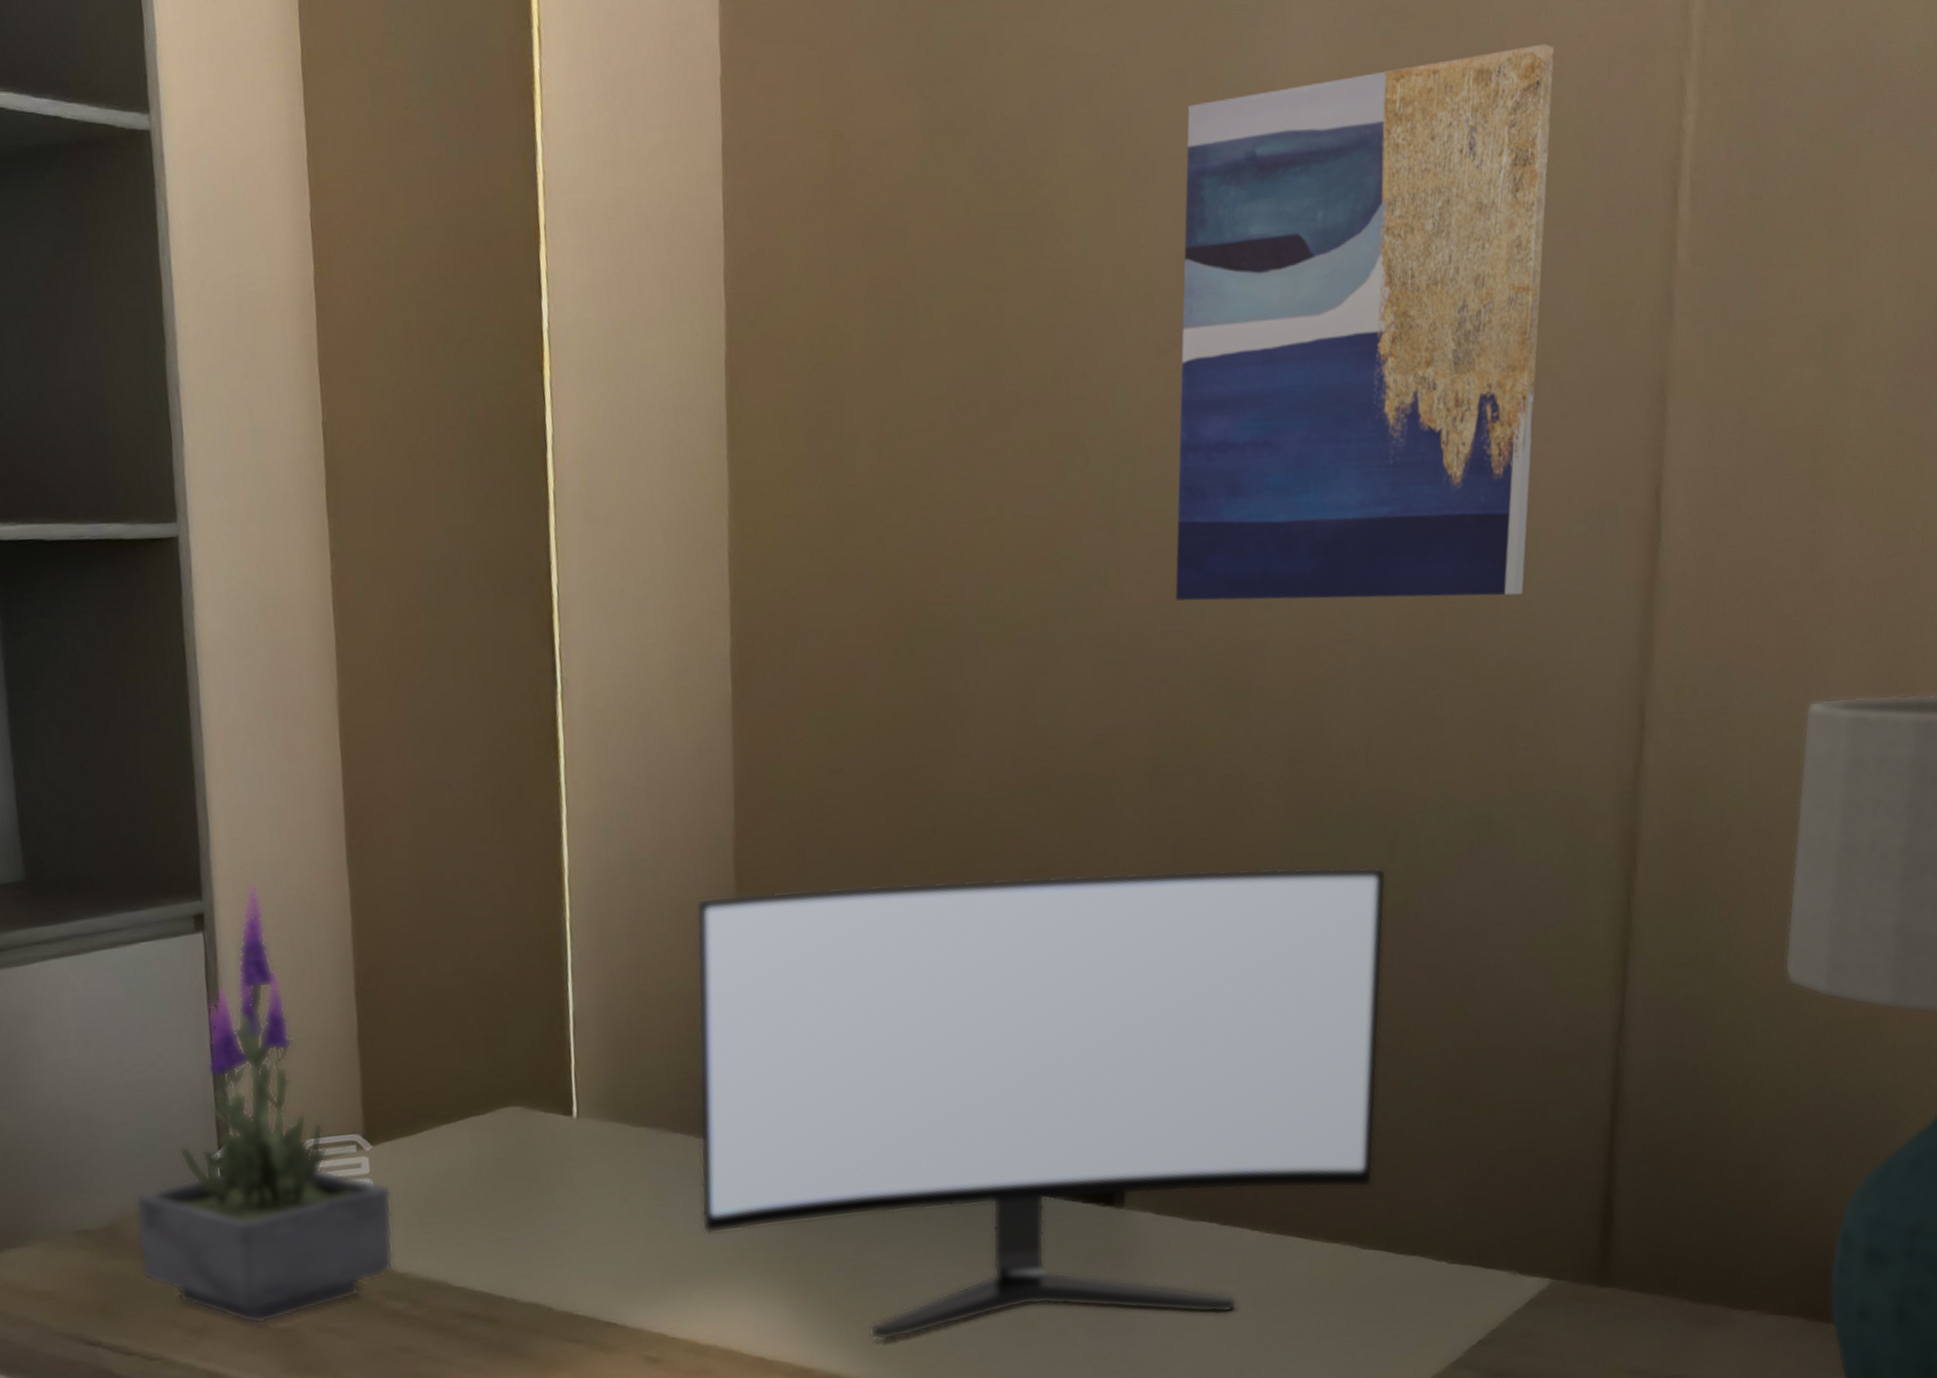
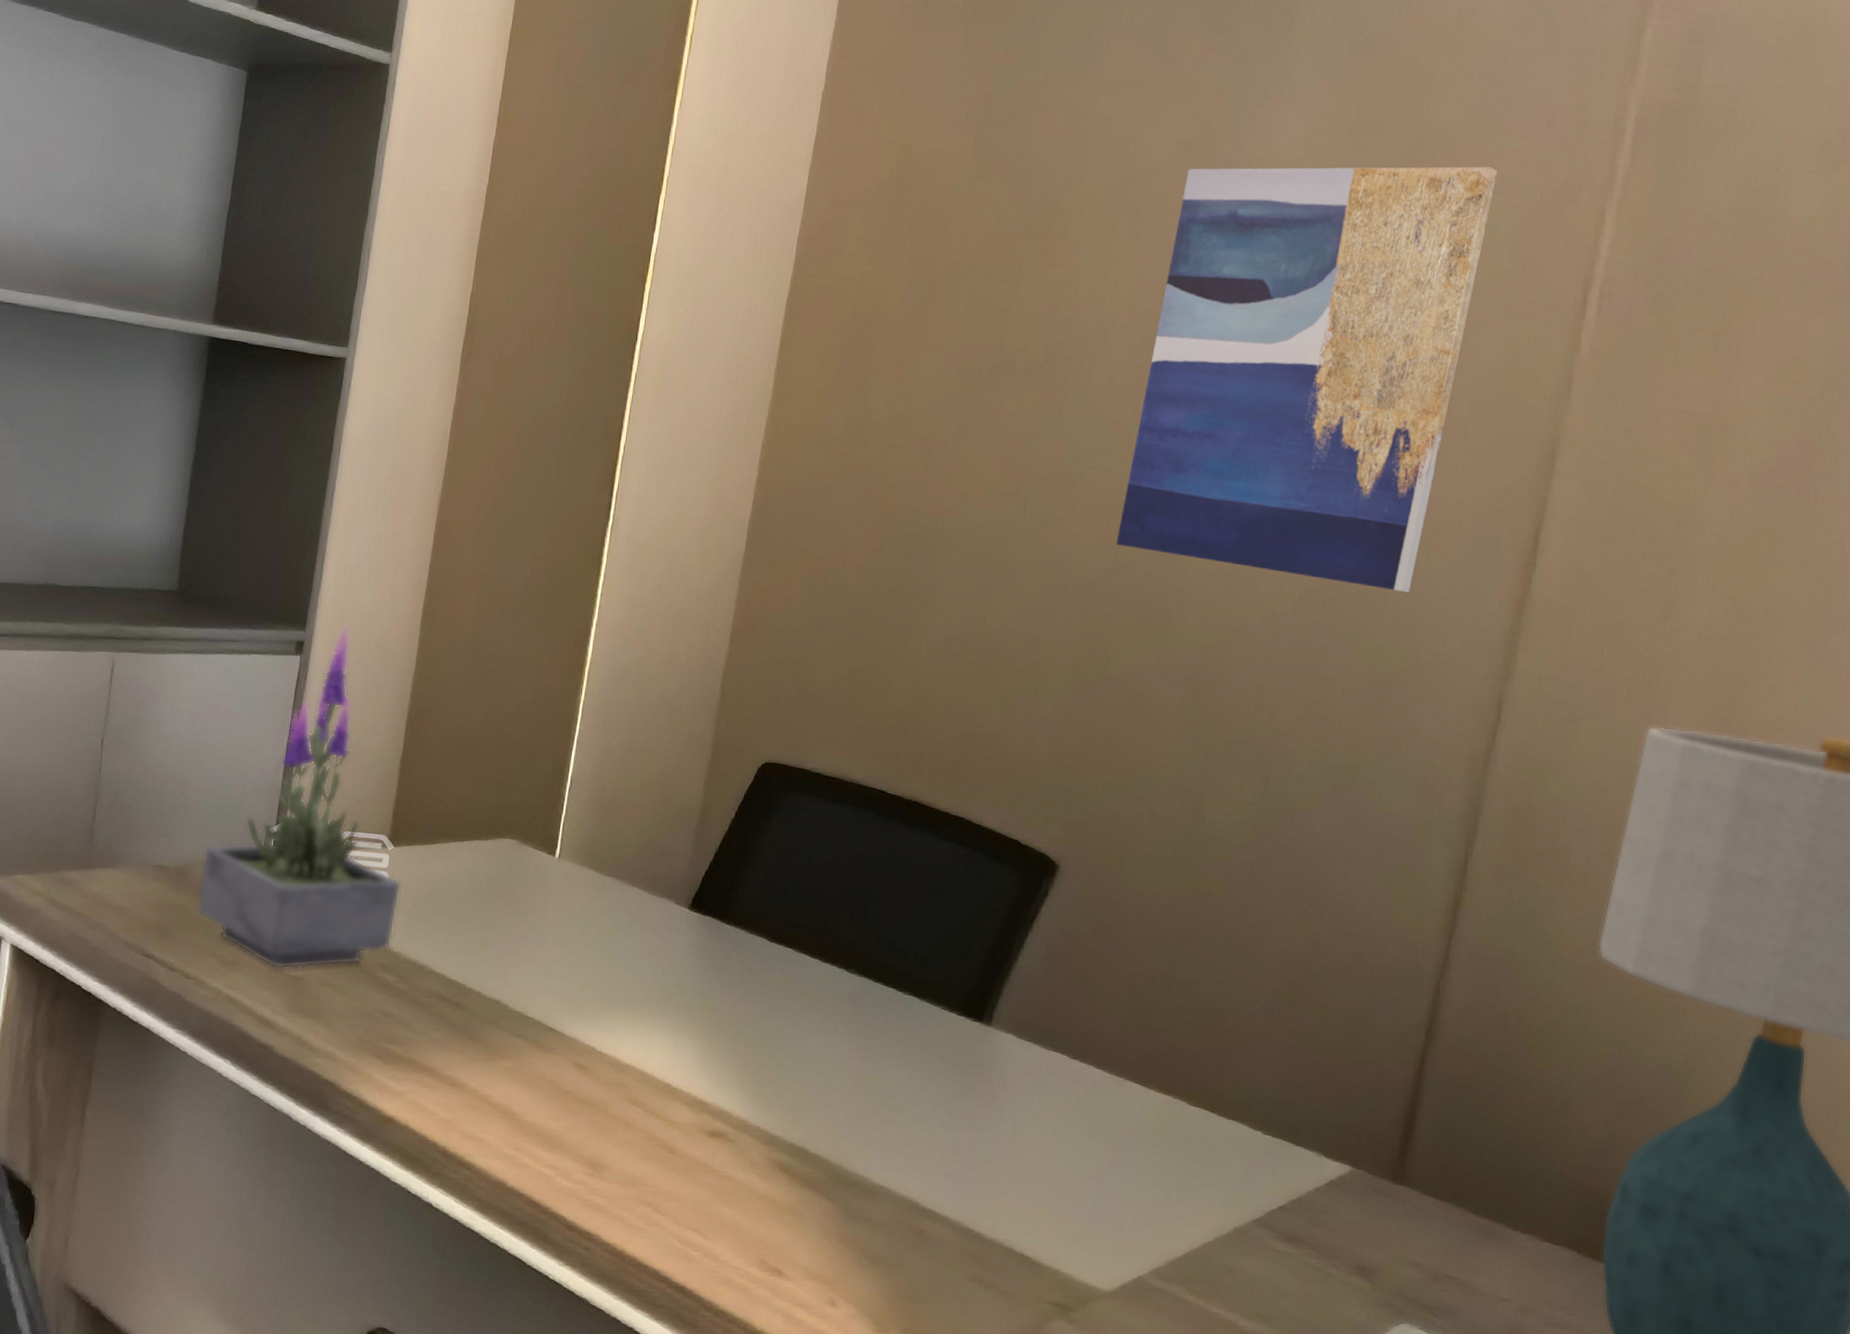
monitor: present [695,866,1387,1341] -> none [640,705,1259,1133]

